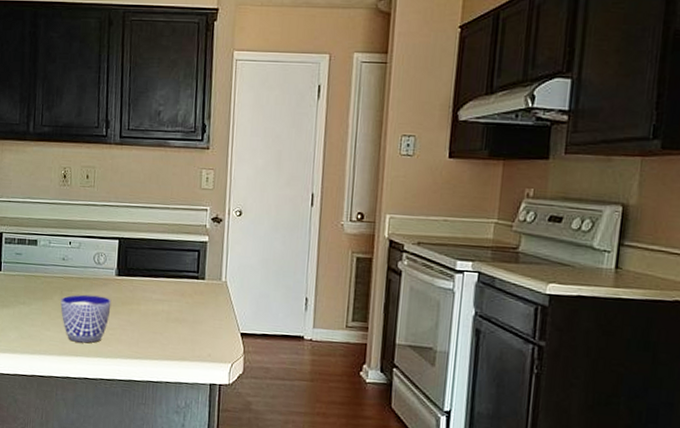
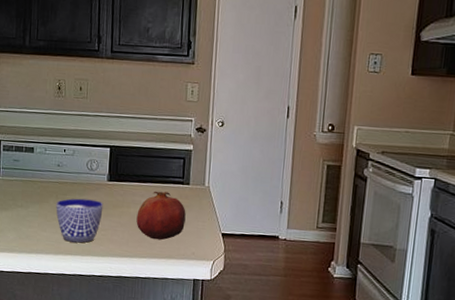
fruit: none [147,286,201,341] -> present [136,191,186,241]

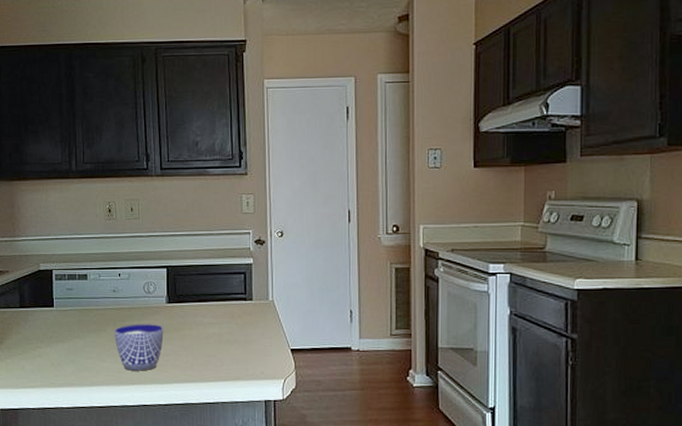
fruit: present [136,191,186,241] -> none [200,309,251,362]

